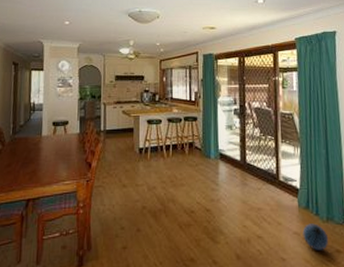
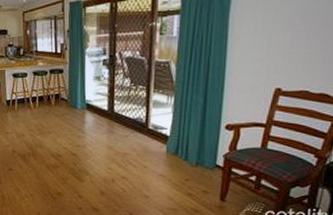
ball: present [302,223,329,250] -> none [168,167,196,190]

